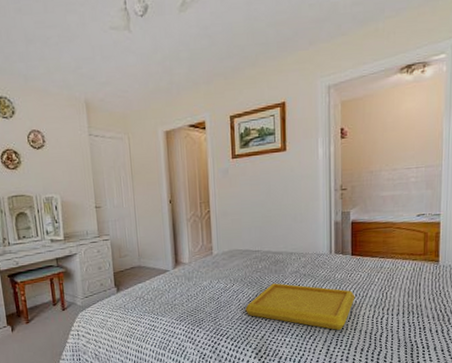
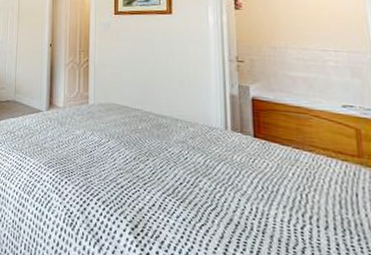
serving tray: present [245,283,355,331] -> none [121,149,262,229]

